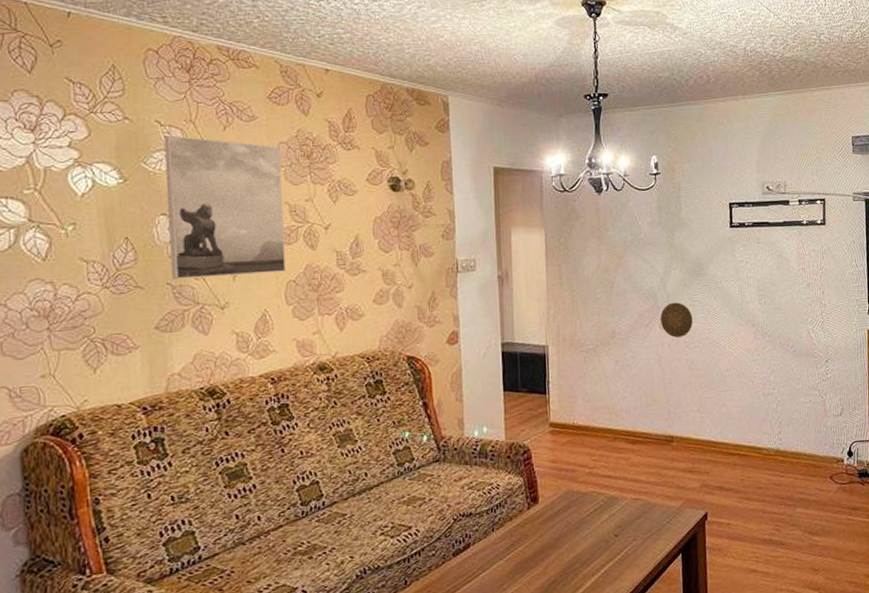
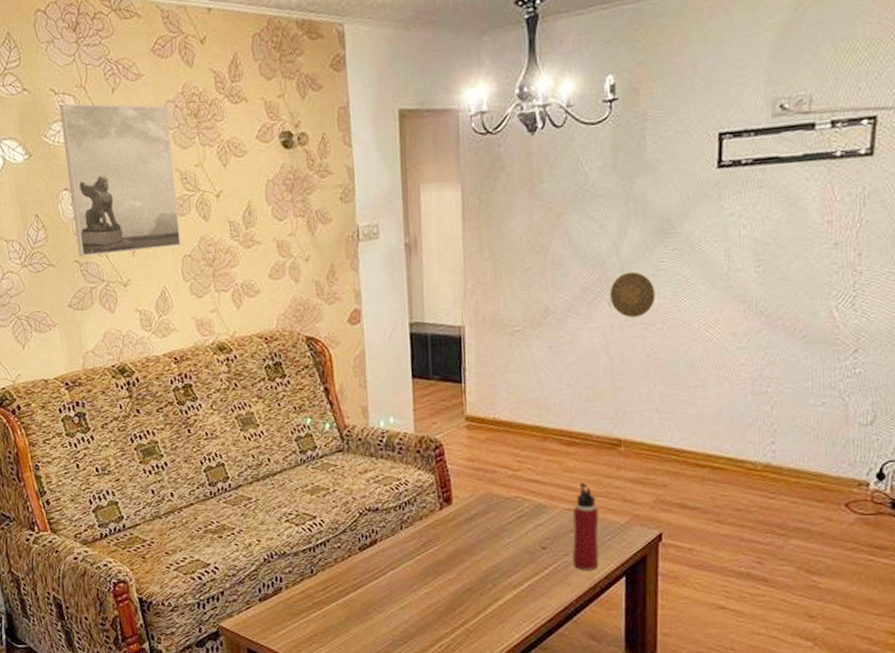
water bottle: none [639,475,661,552] -> present [573,483,599,570]

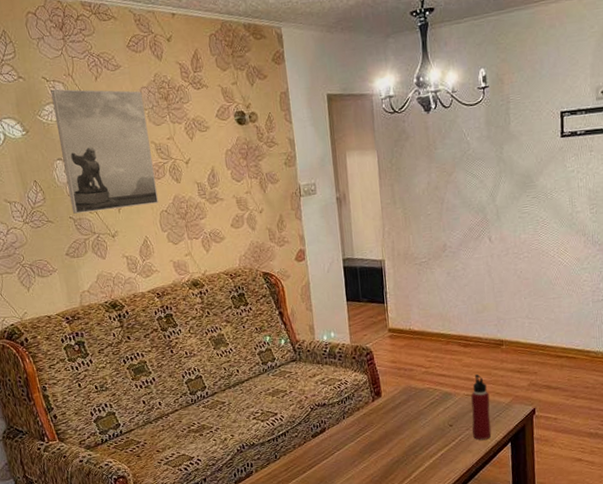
decorative plate: present [610,271,655,317] -> none [490,215,522,249]

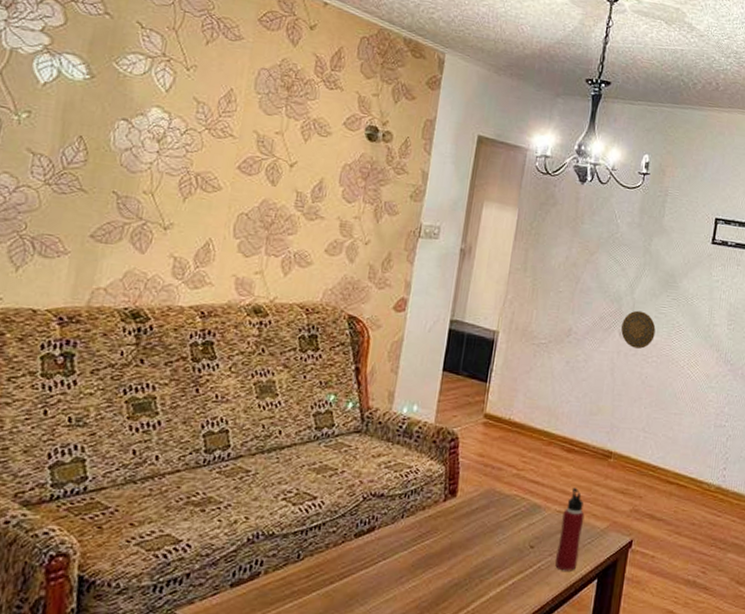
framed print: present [50,89,158,214] -> none [119,38,261,203]
decorative plate: none [490,215,522,249] -> present [621,310,656,349]

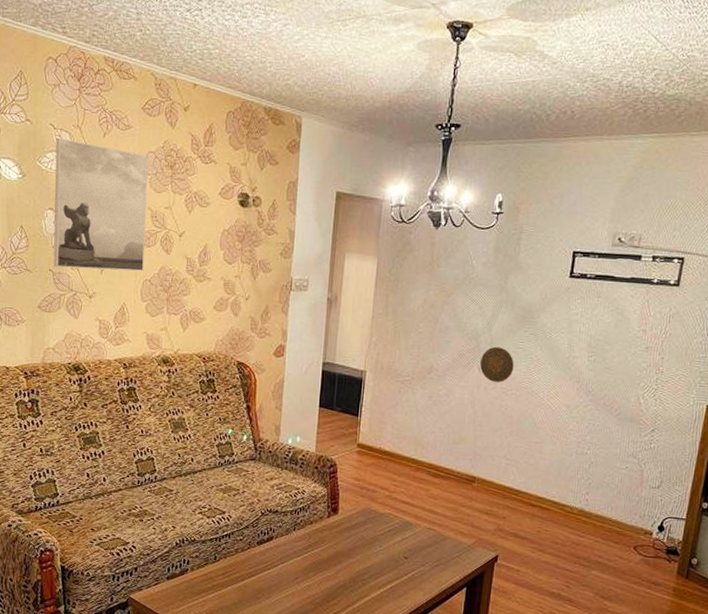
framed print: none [119,38,261,203] -> present [53,137,148,271]
water bottle: present [555,488,585,571] -> none [428,508,452,580]

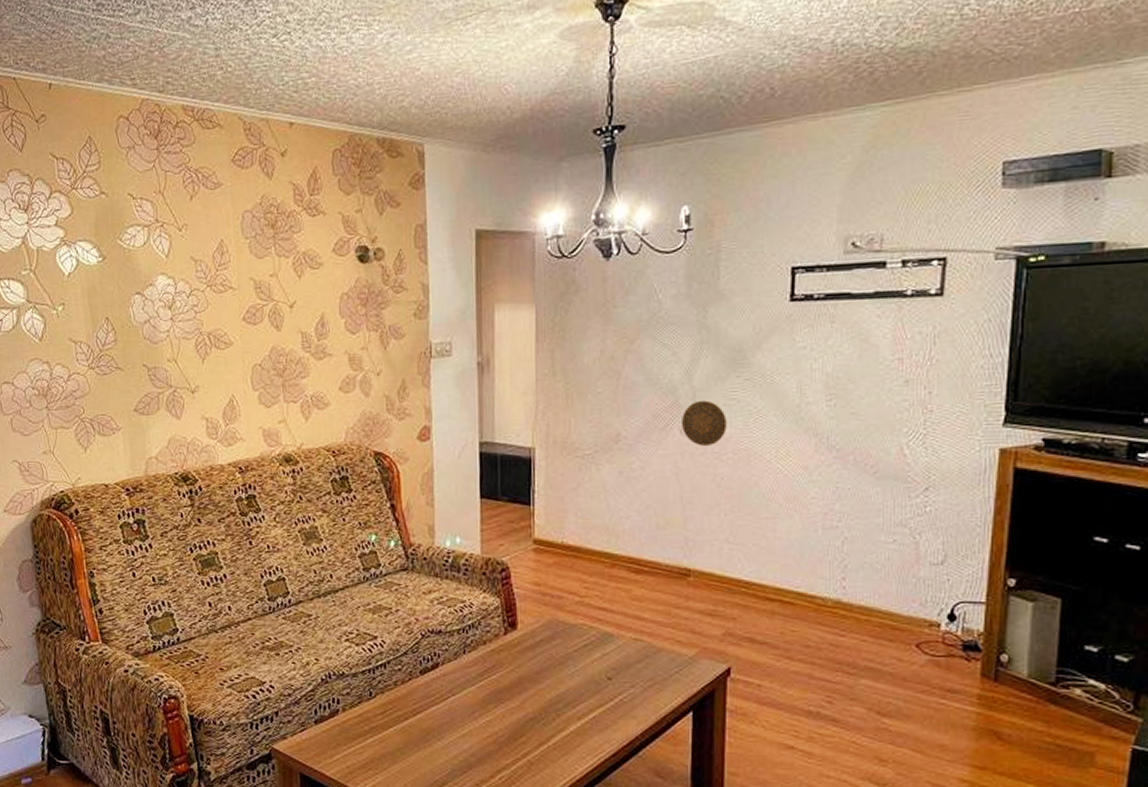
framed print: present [53,137,148,271] -> none [136,208,251,361]

